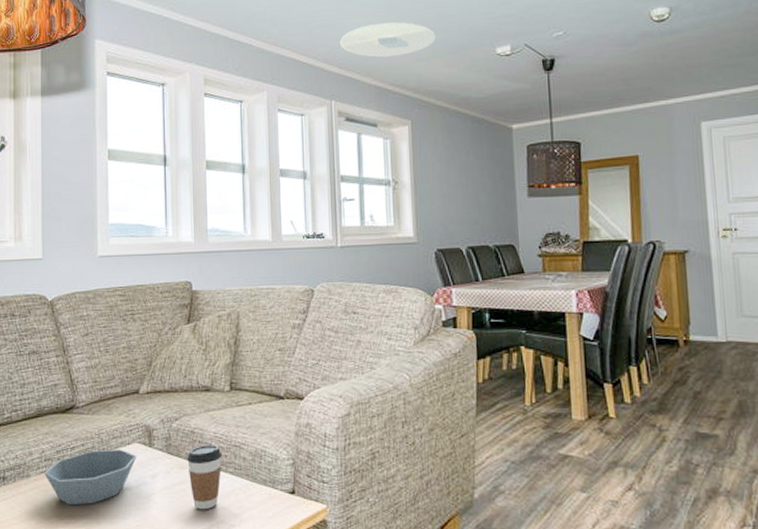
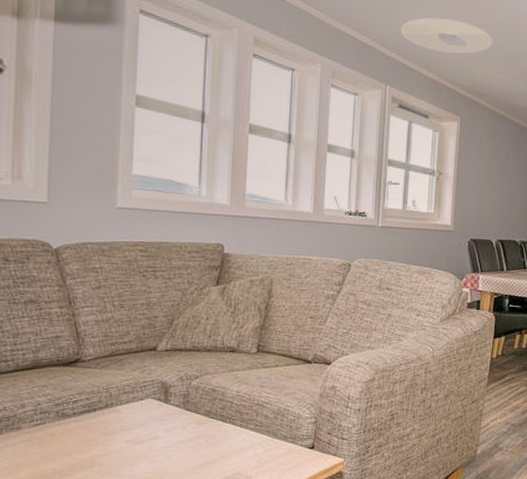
bowl: present [44,449,137,506] -> none [39,404,150,458]
coffee cup: present [187,445,222,510] -> none [206,403,244,463]

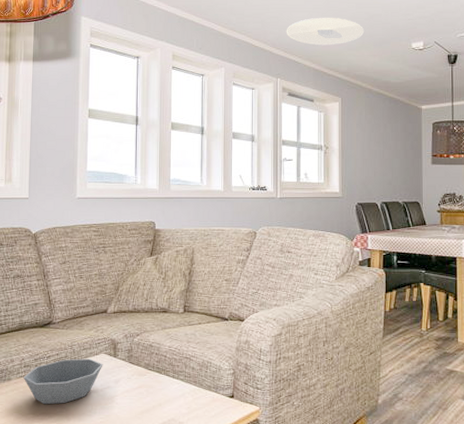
bowl: none [39,404,150,458] -> present [23,358,103,405]

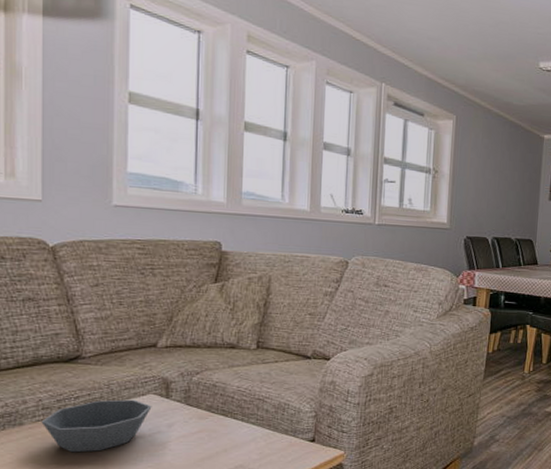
ceiling light: present [286,17,365,46] -> none [395,14,488,52]

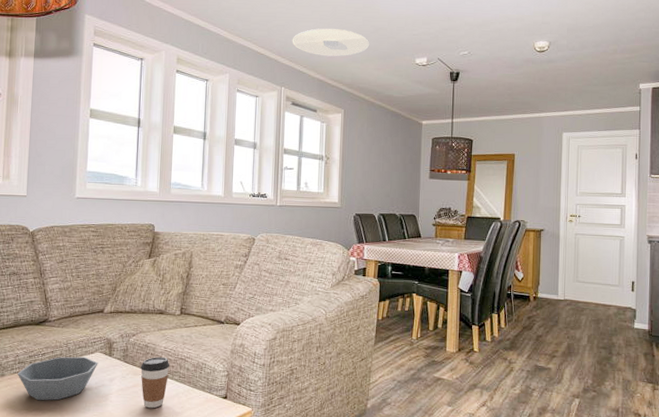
coffee cup: none [207,398,245,456] -> present [140,357,170,409]
ceiling light: none [395,14,488,52] -> present [292,28,370,57]

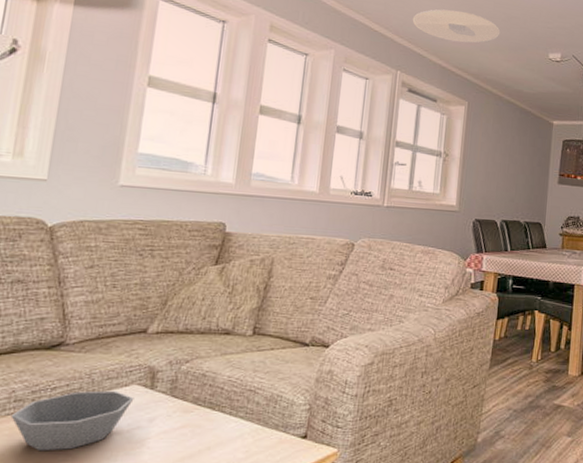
coffee cup: present [140,357,170,409] -> none [192,389,235,455]

